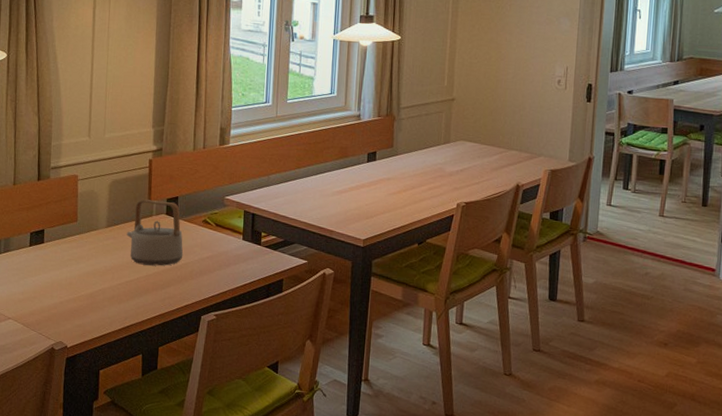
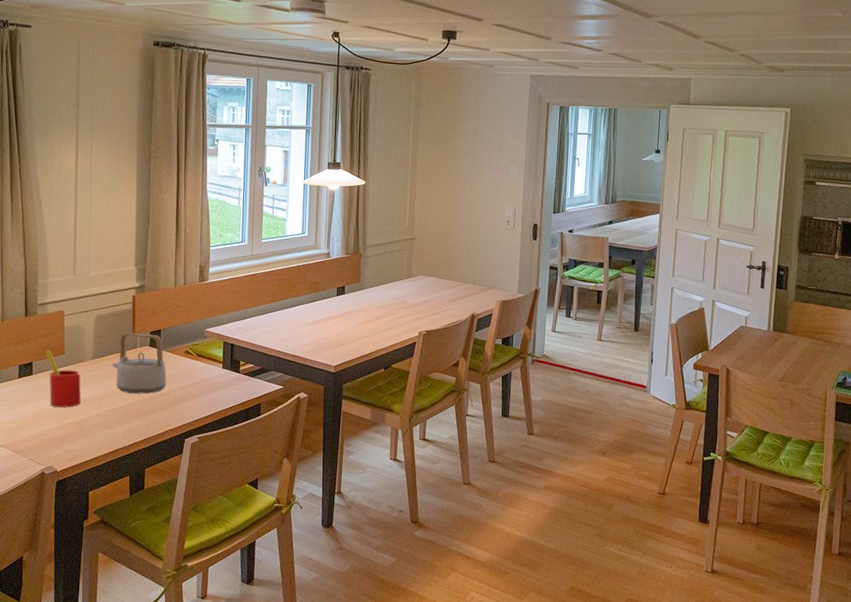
straw: none [57,216,94,279] -> present [45,349,81,408]

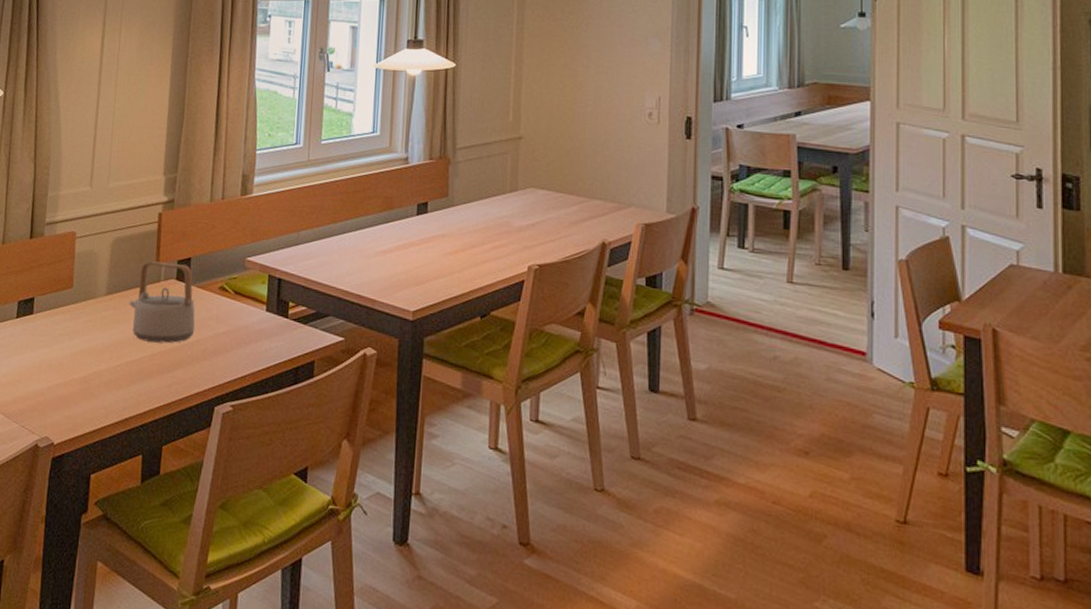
straw: present [45,349,81,408] -> none [49,281,90,359]

